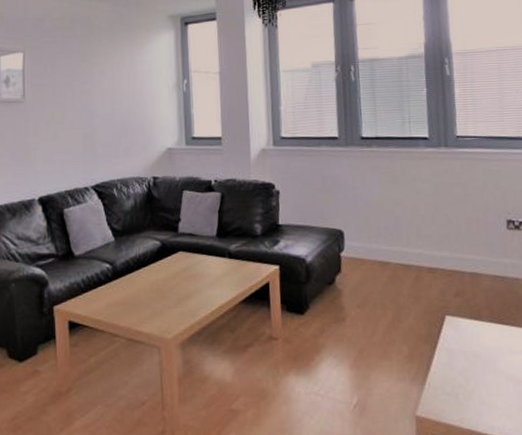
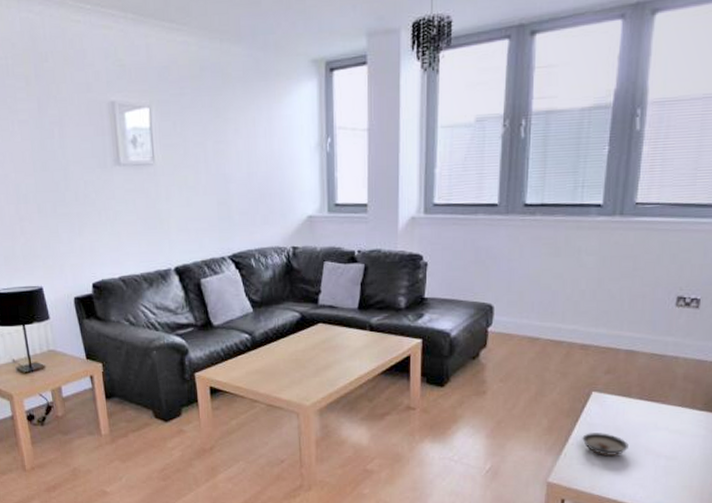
saucer: none [443,359,489,384] -> present [582,433,629,455]

